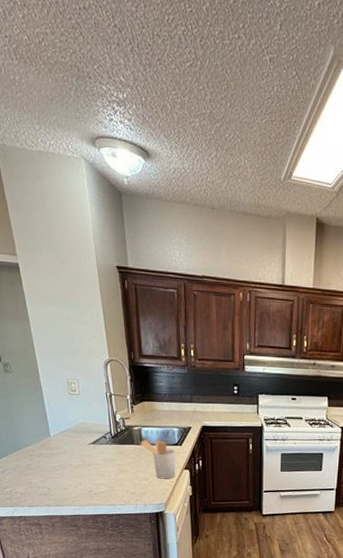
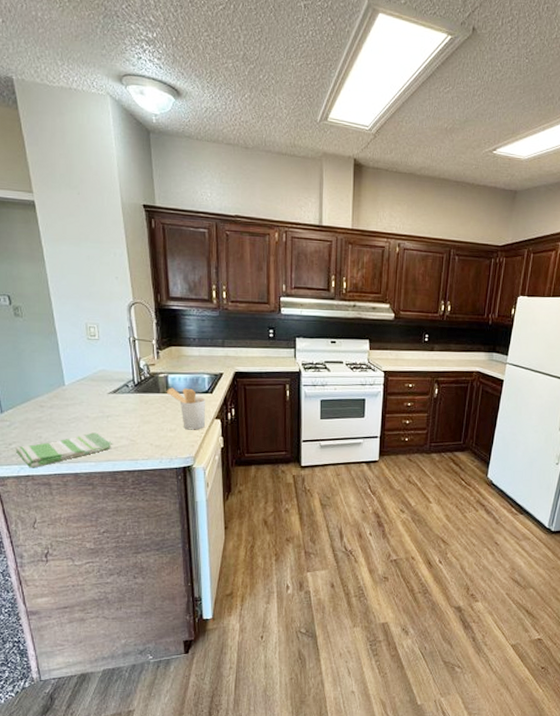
dish towel: none [9,479,93,510] -> present [15,432,112,468]

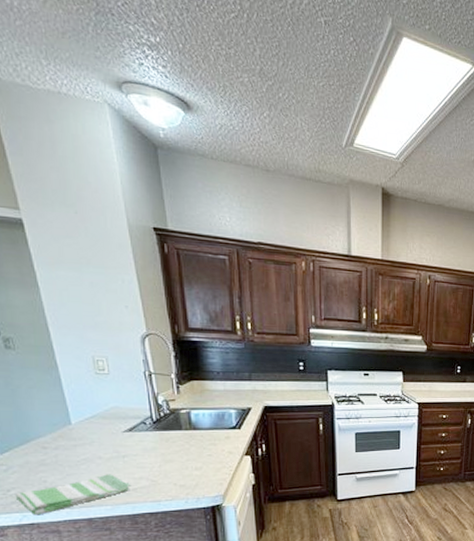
utensil holder: present [166,387,205,430] -> none [189,424,234,468]

